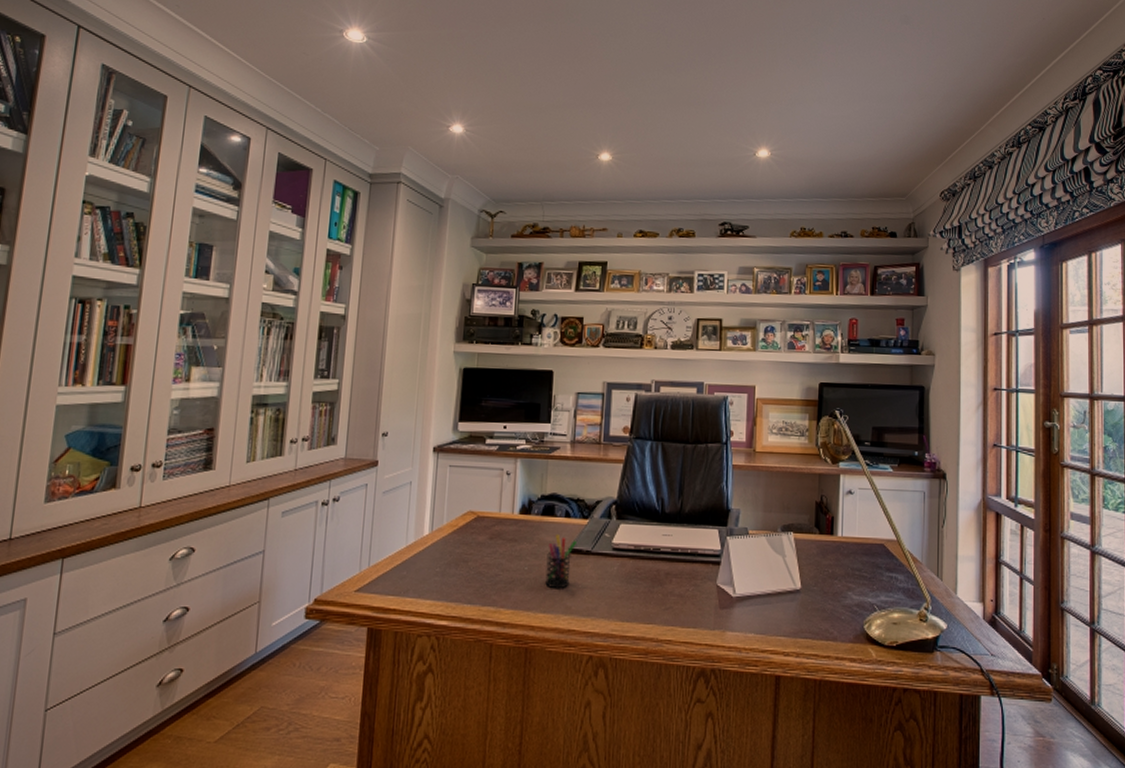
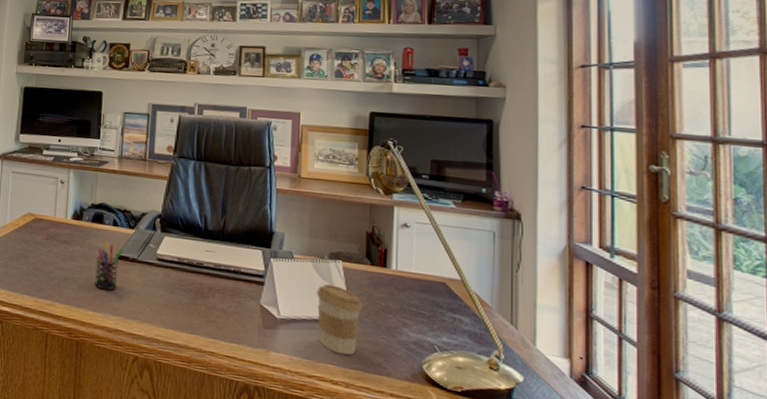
coffee cup: none [770,557,812,626] -> present [316,284,363,356]

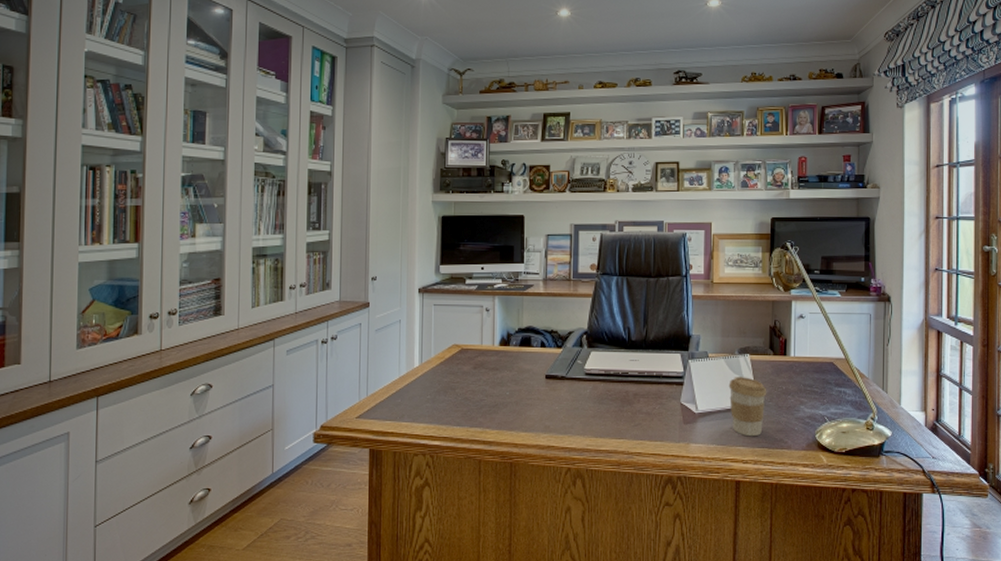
pen holder: present [95,240,125,291] -> none [525,362,553,411]

